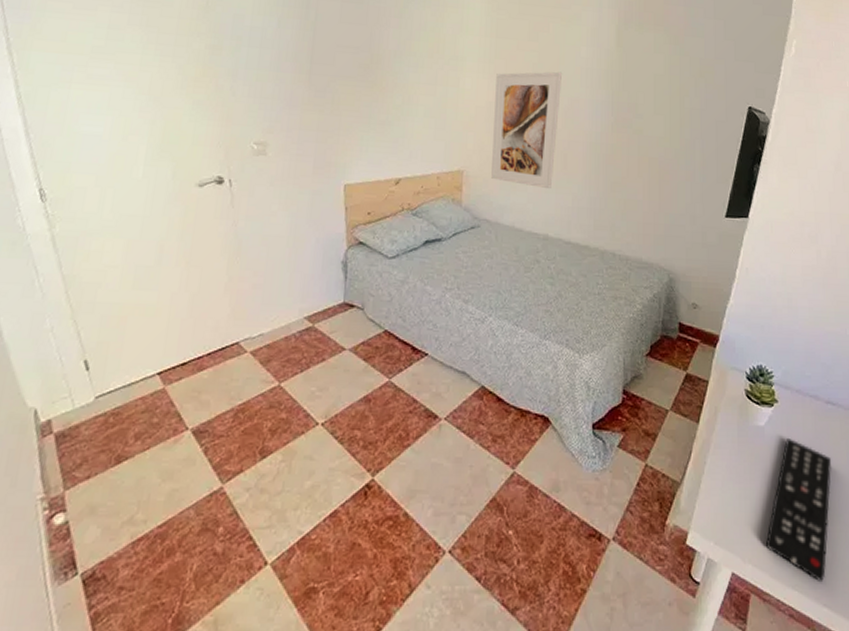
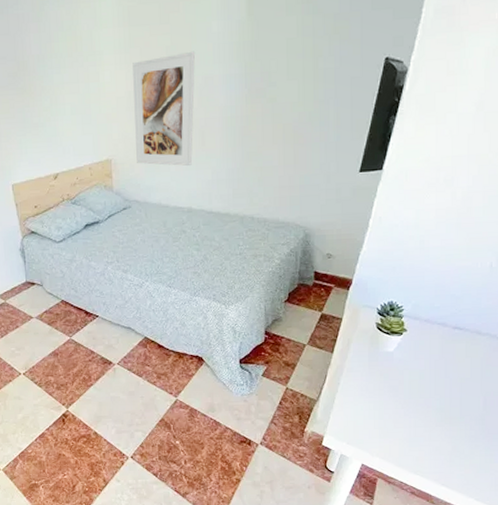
remote control: present [765,439,832,583] -> none [391,360,456,469]

